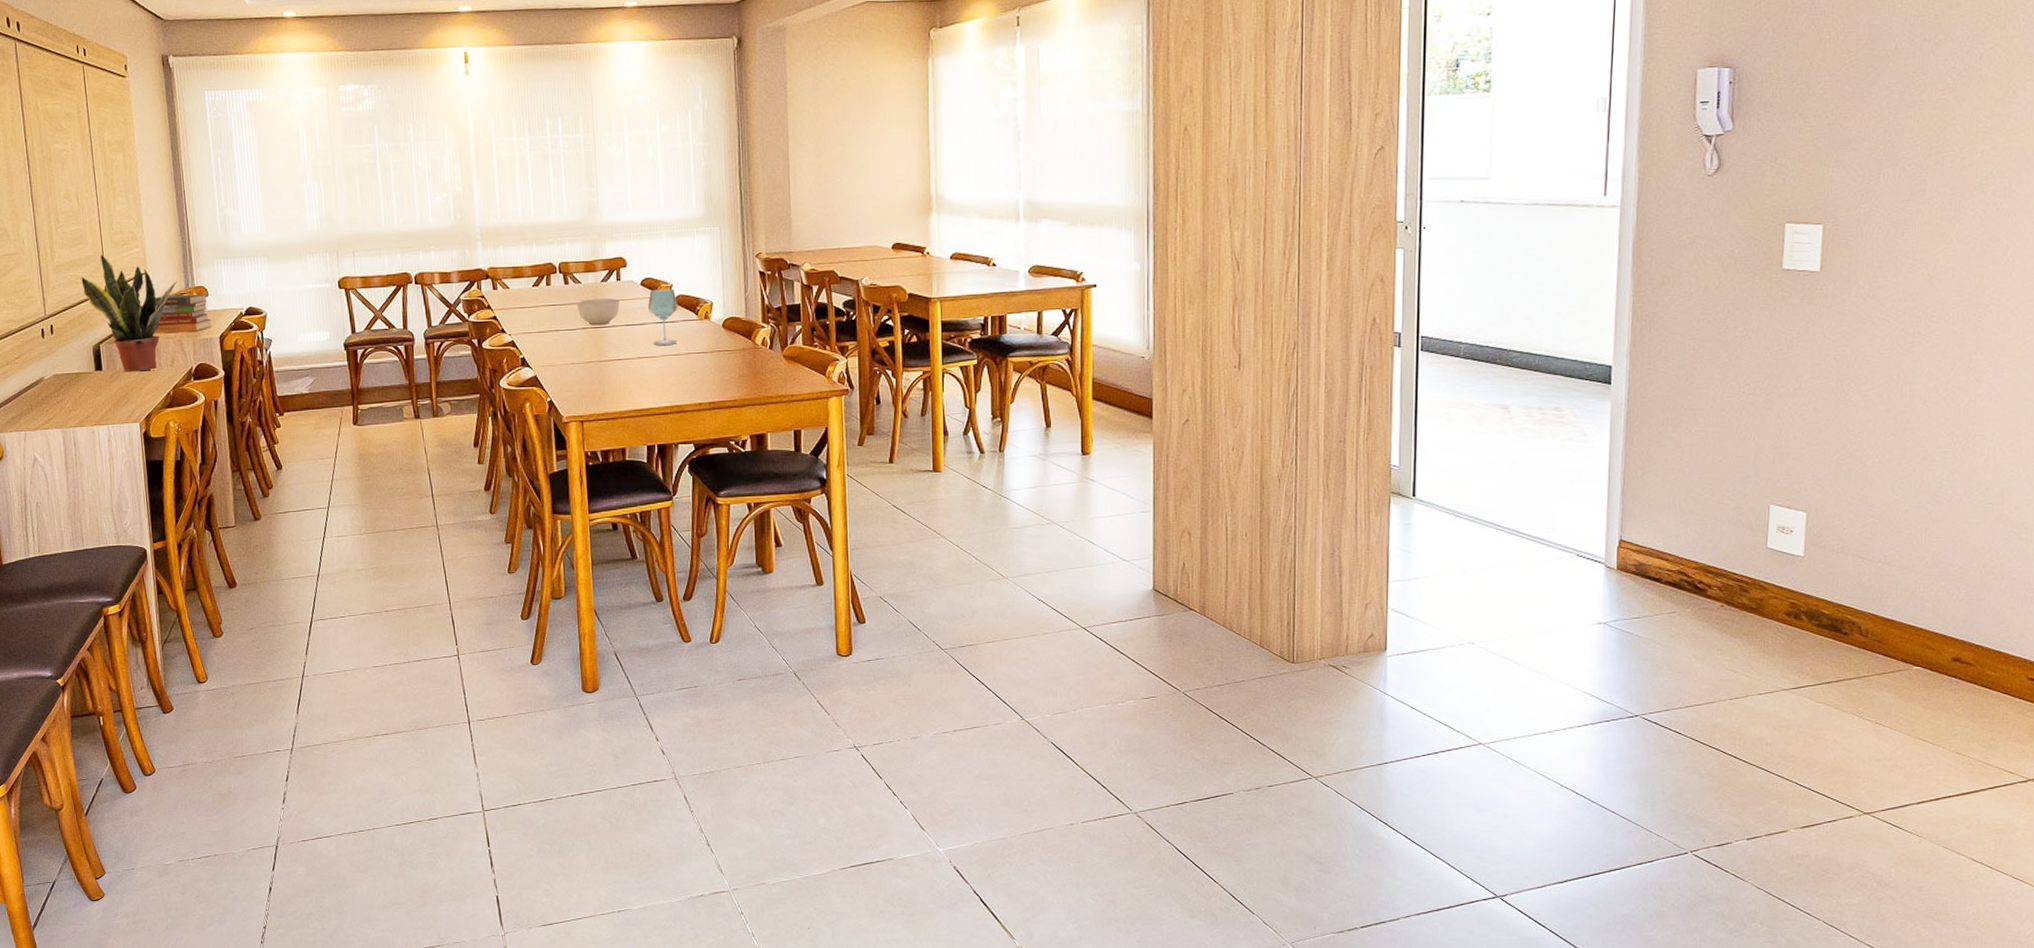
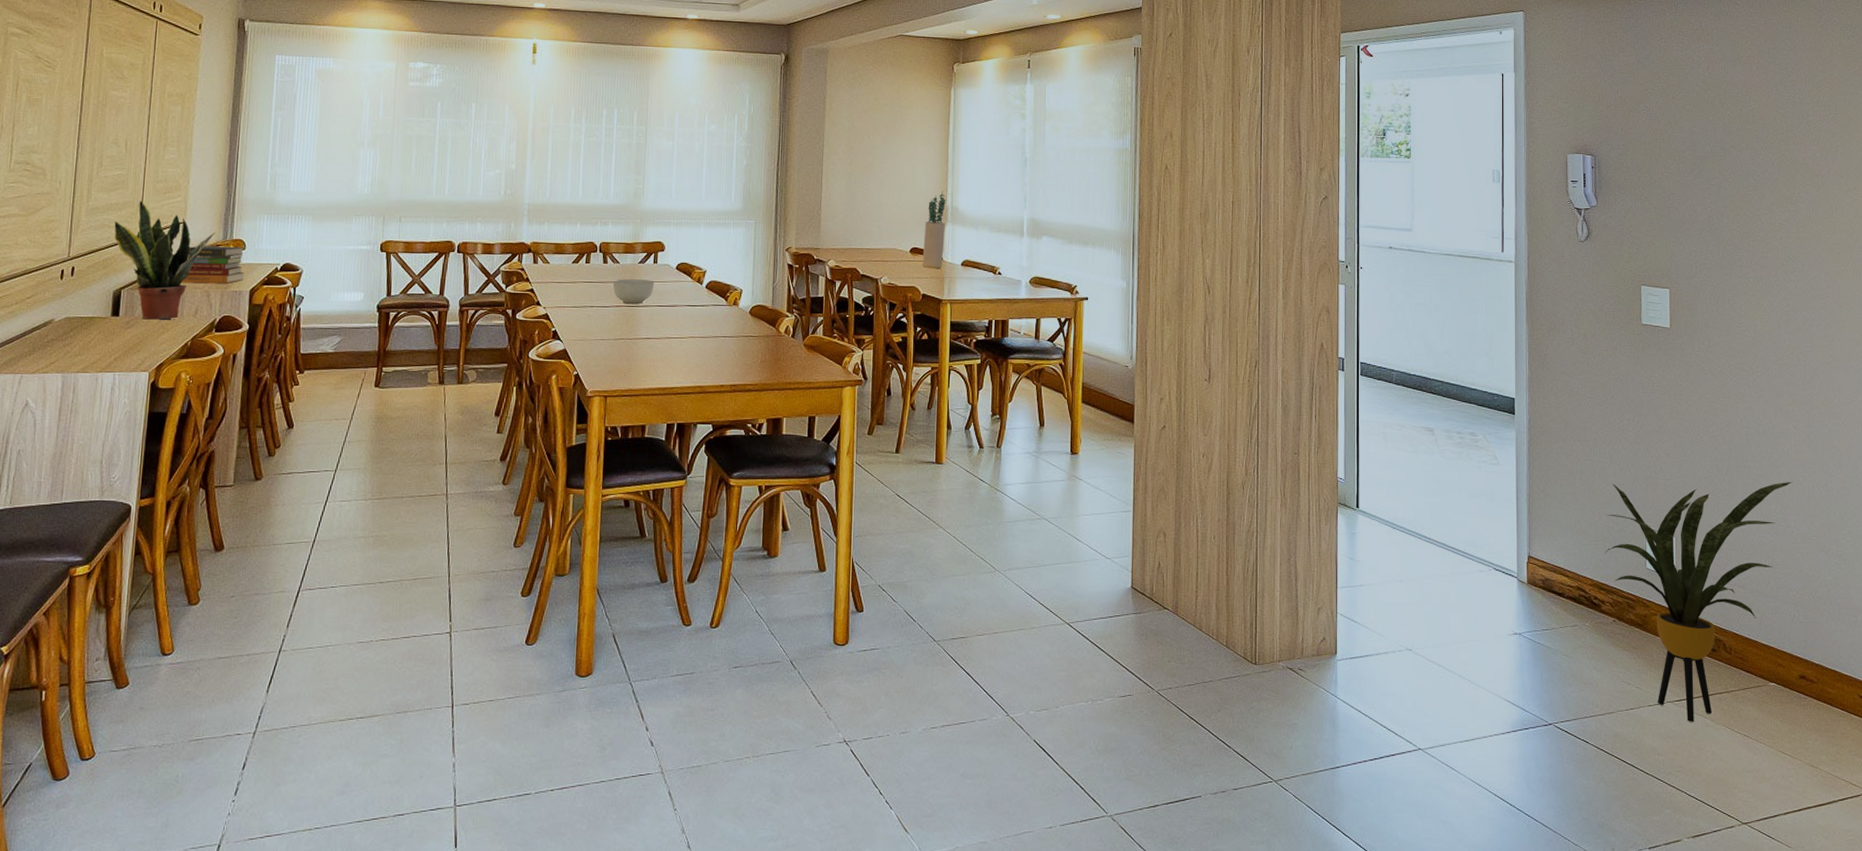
wine glass: present [647,288,679,346] -> none [680,274,710,328]
vase: none [906,177,930,266] -> present [923,191,946,269]
house plant: none [1715,443,1968,711] -> present [1605,482,1793,723]

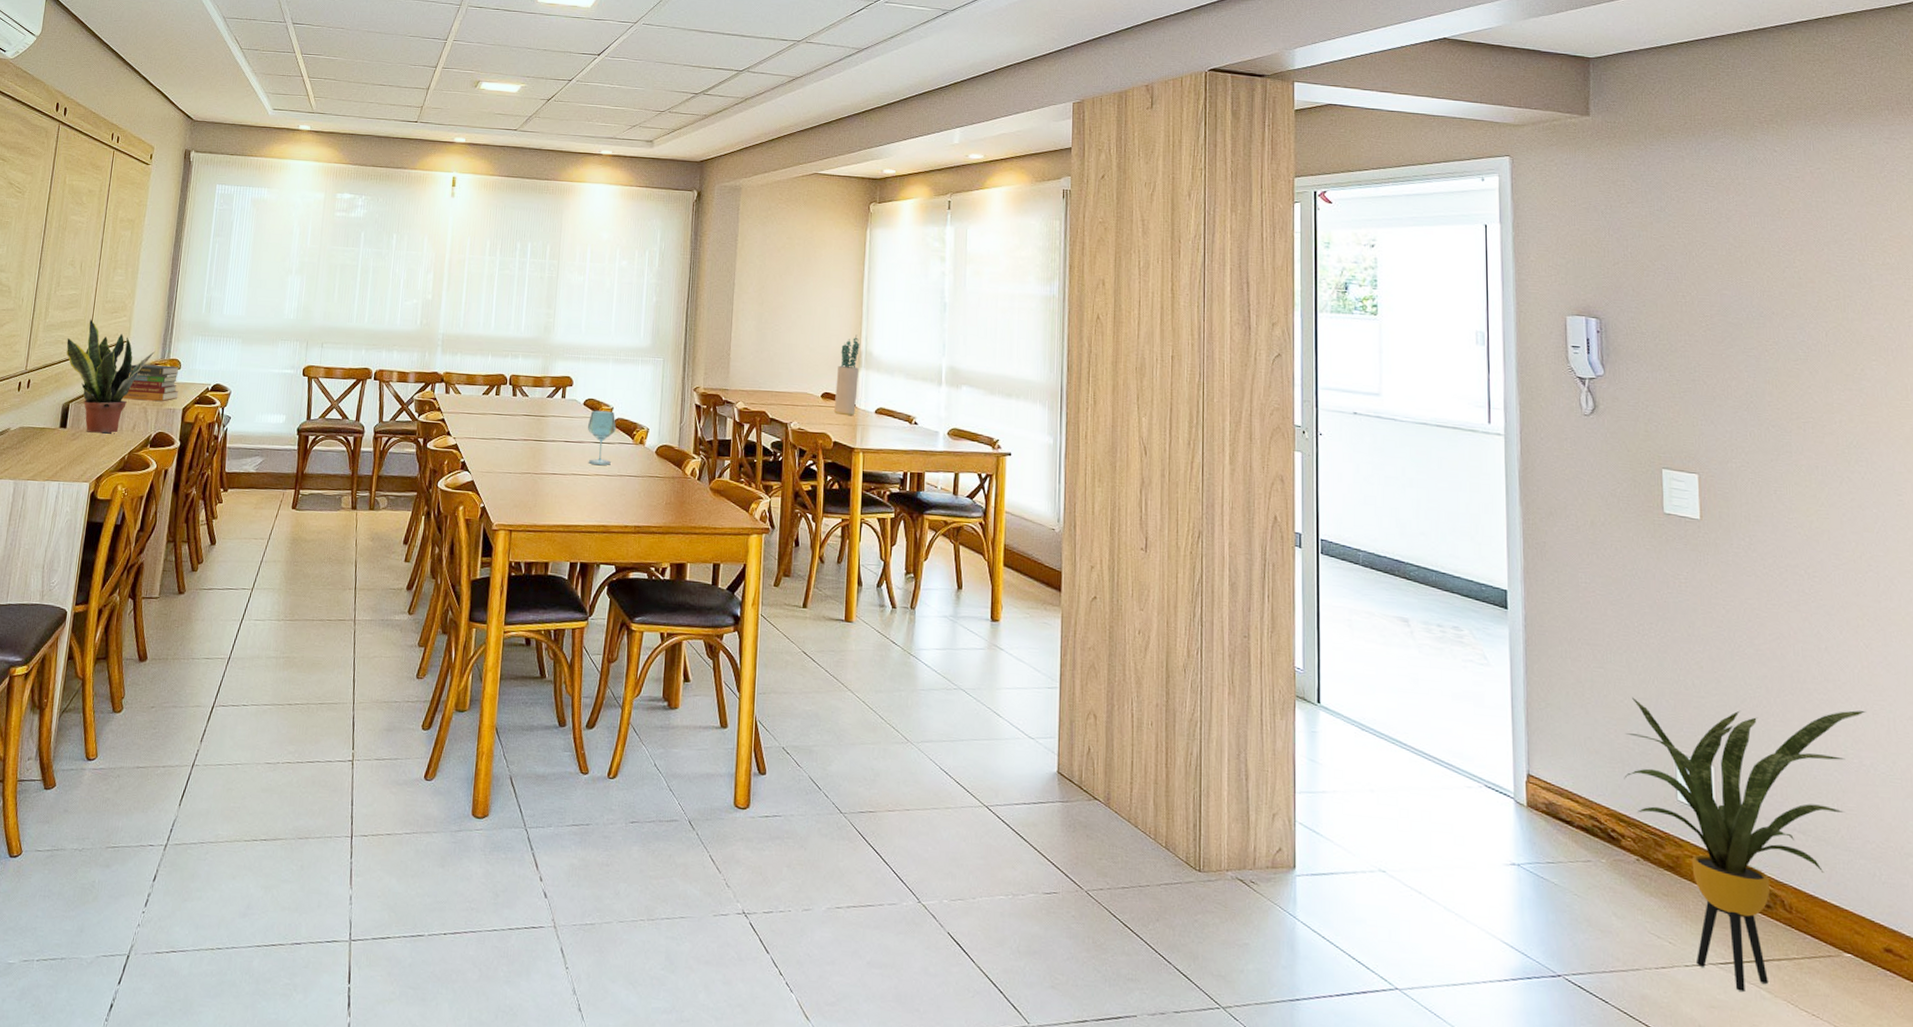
bowl: present [612,279,655,304] -> none [521,412,563,438]
wine glass: none [680,274,710,328] -> present [587,410,617,466]

